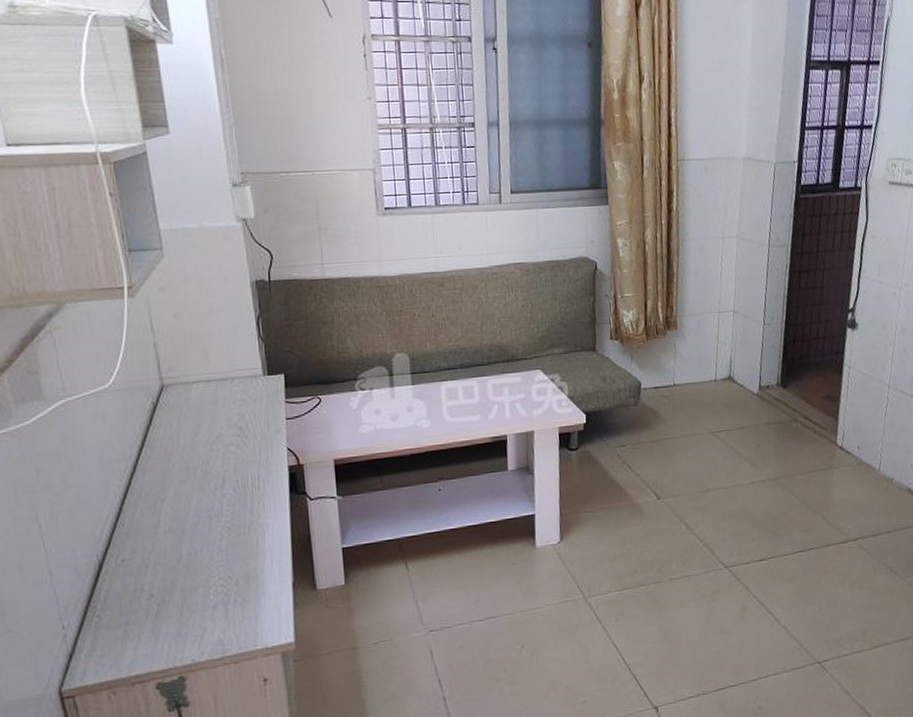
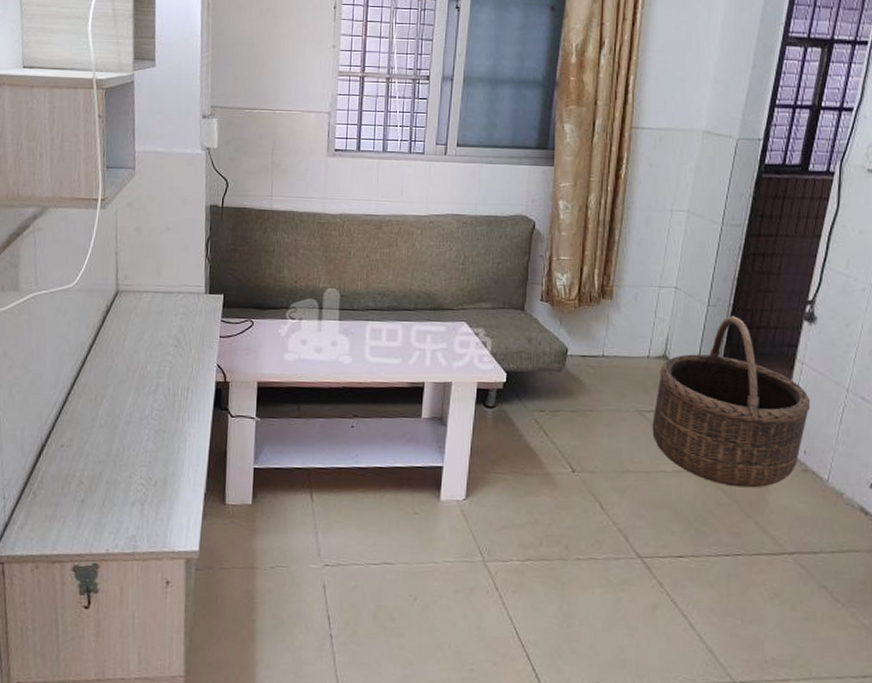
basket: none [725,331,860,489] -> present [652,316,811,488]

